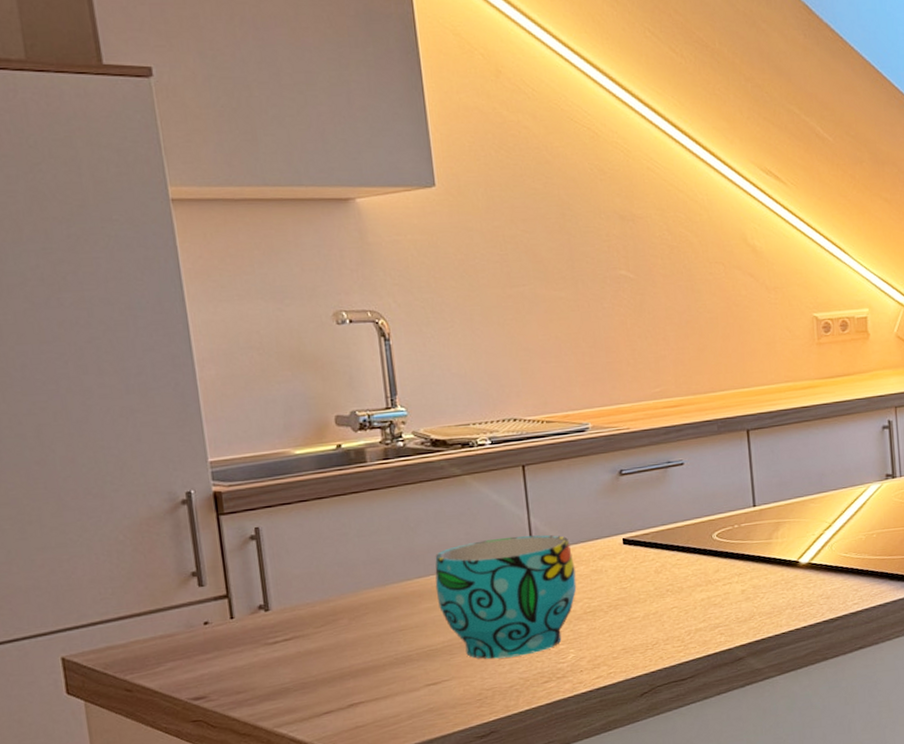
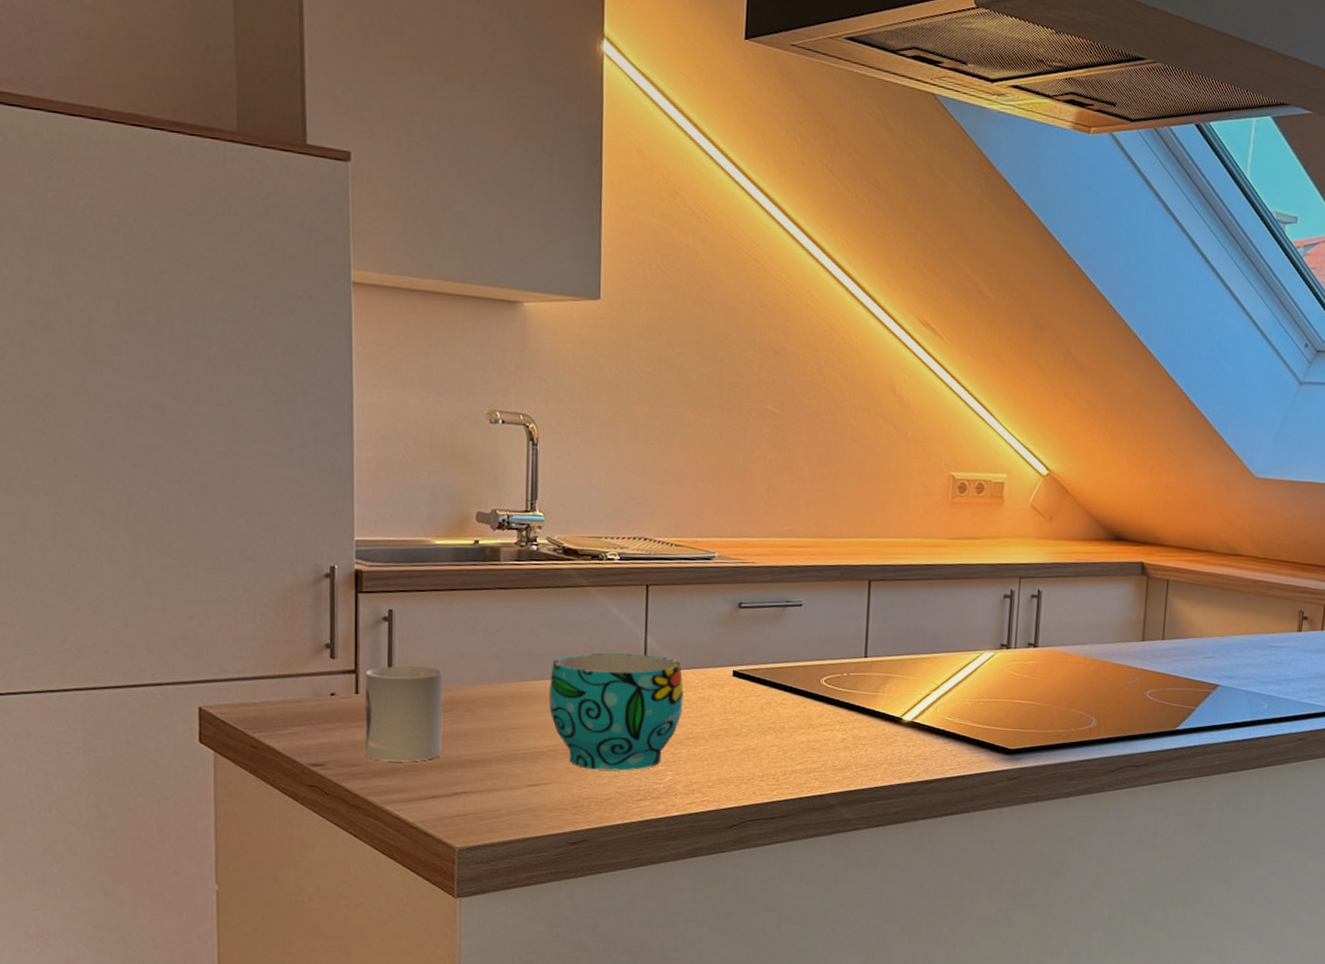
cup: none [239,580,332,684] -> present [365,666,443,762]

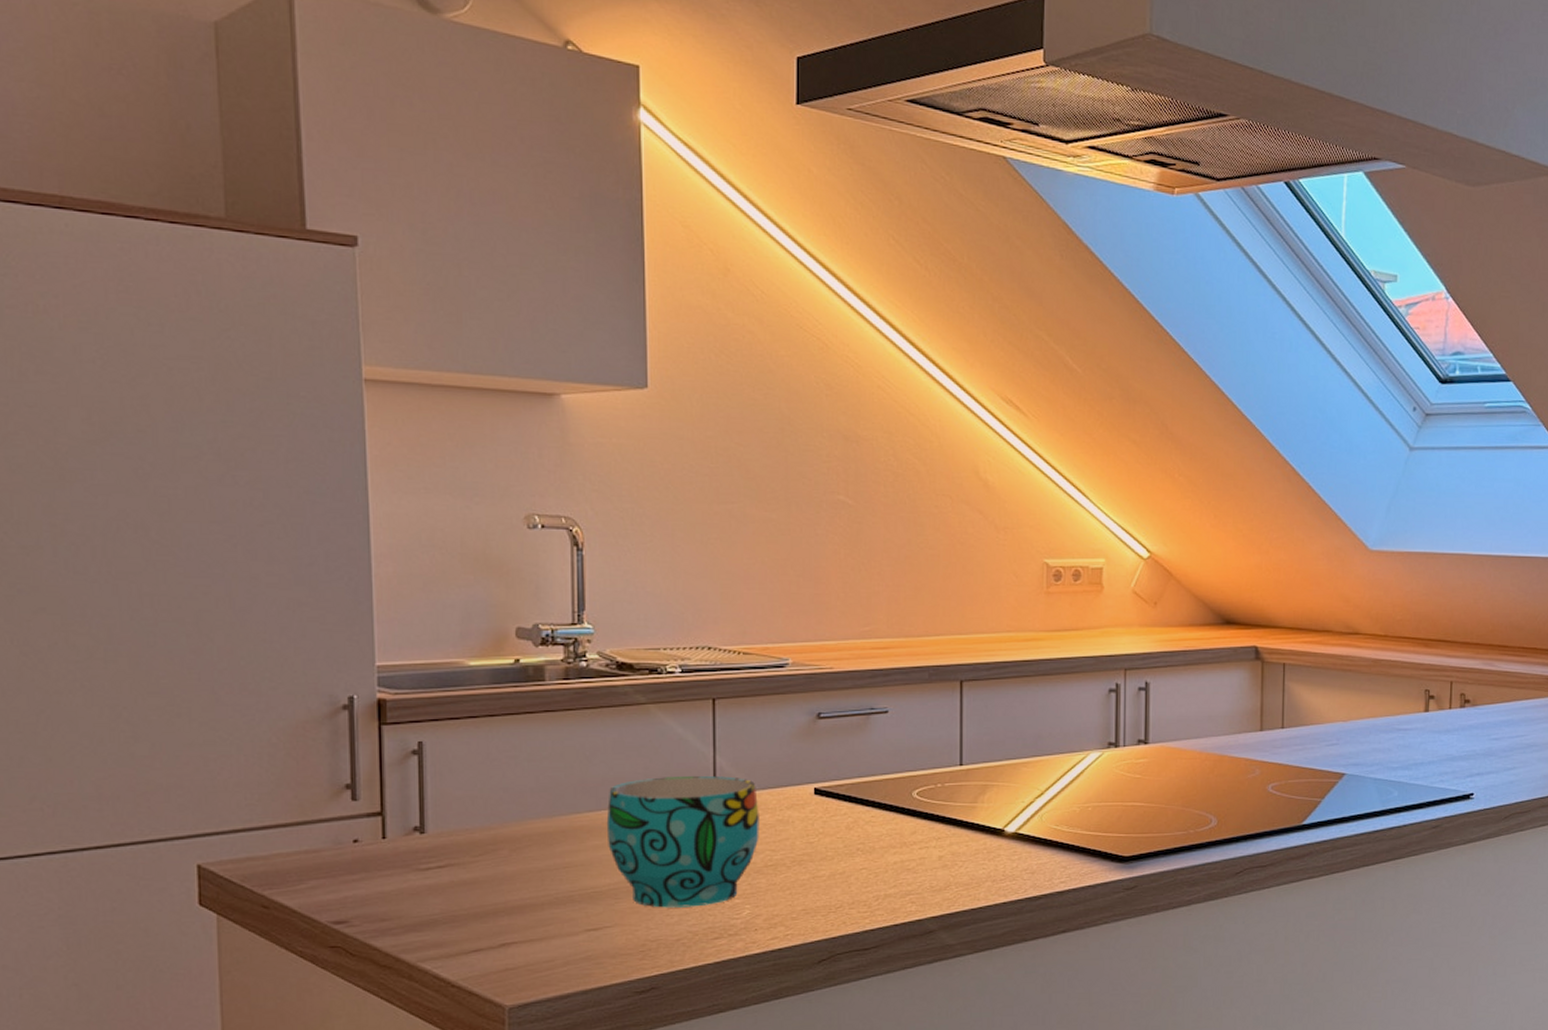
cup: present [365,666,443,762] -> none [394,804,486,914]

